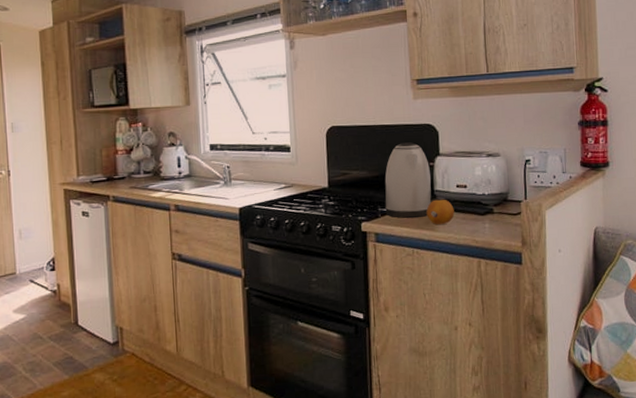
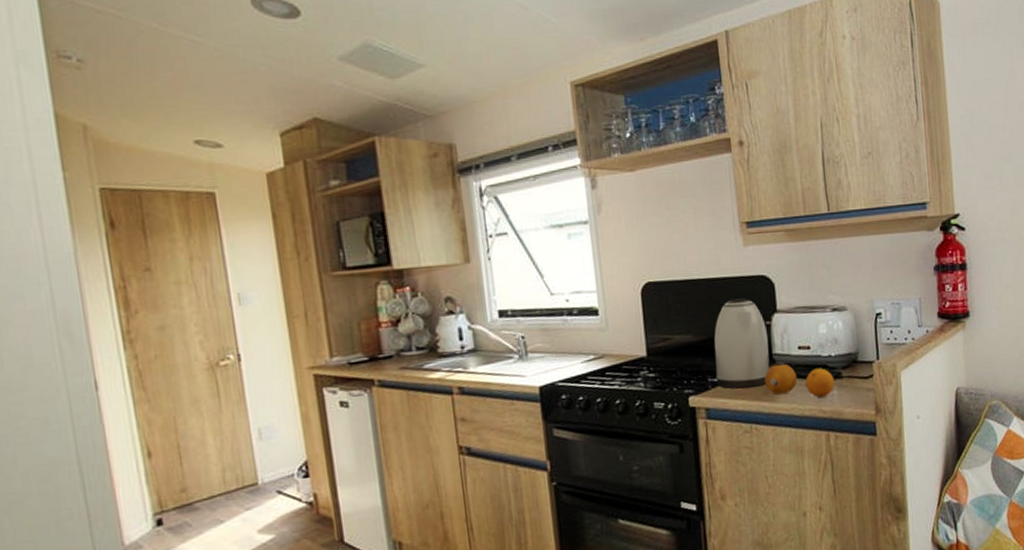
fruit: none [461,204,487,229] -> present [805,368,835,398]

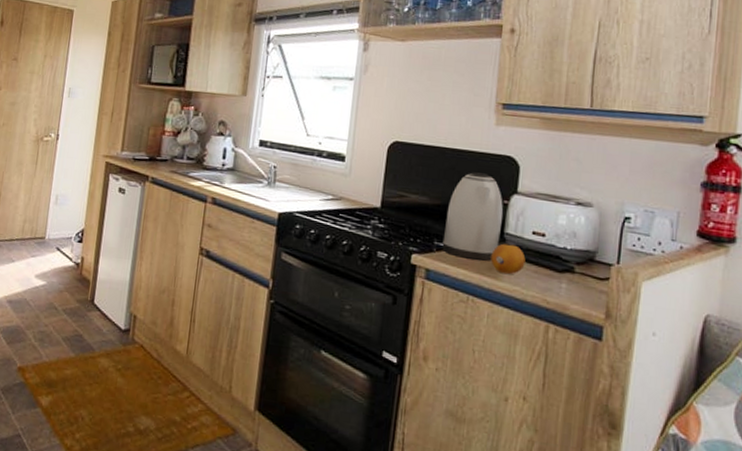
fruit: present [805,368,835,398] -> none [533,257,566,288]

